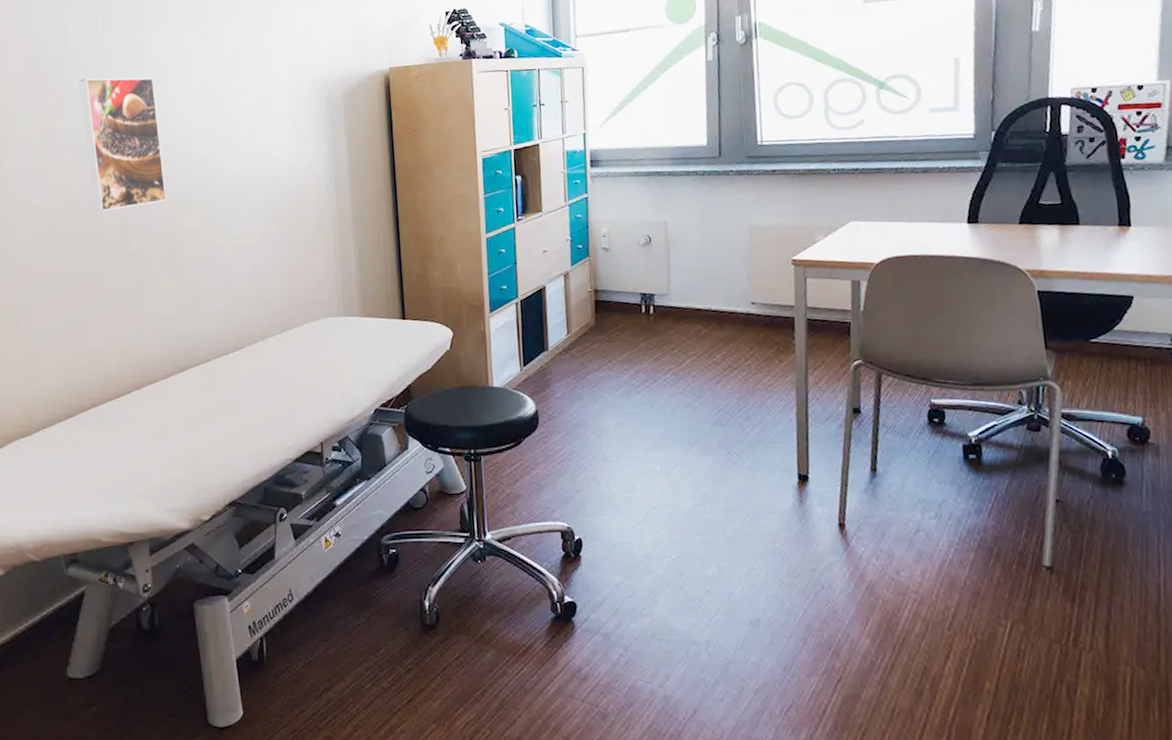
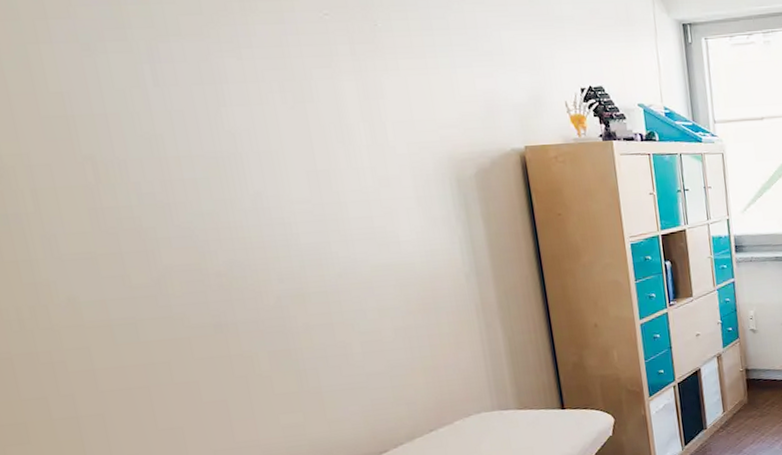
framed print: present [78,77,167,212] -> none [127,144,271,309]

